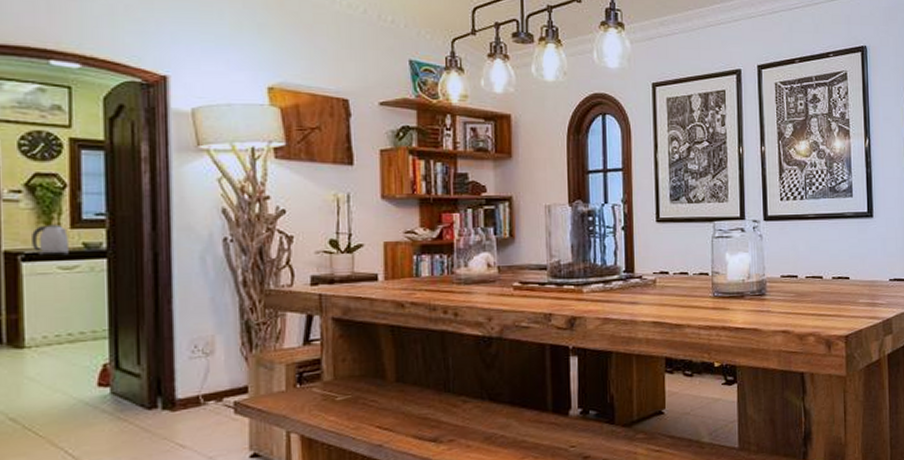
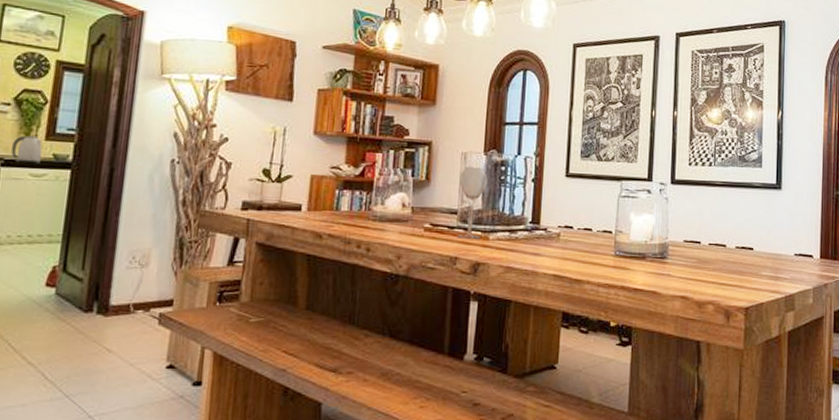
wineglass: none [546,220,575,295] -> present [457,167,488,240]

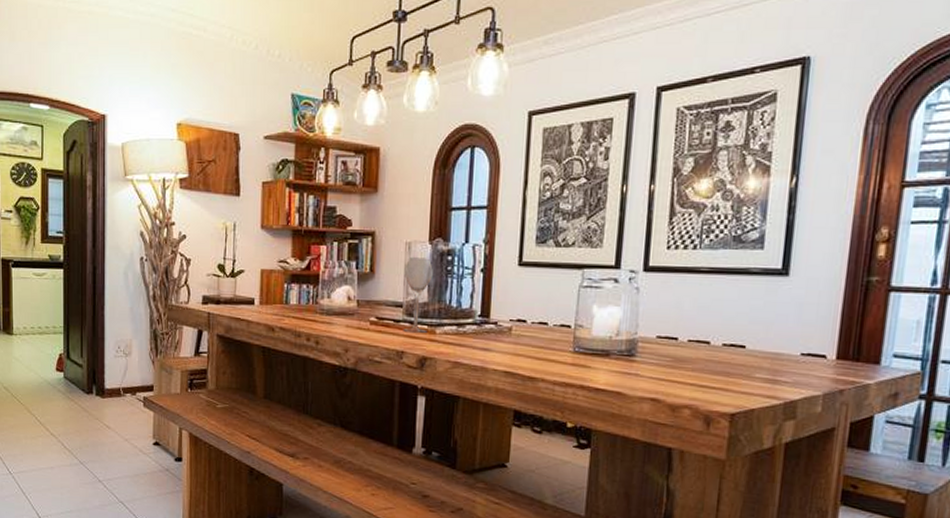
kettle: present [11,135,43,164] -> none [18,239,40,265]

